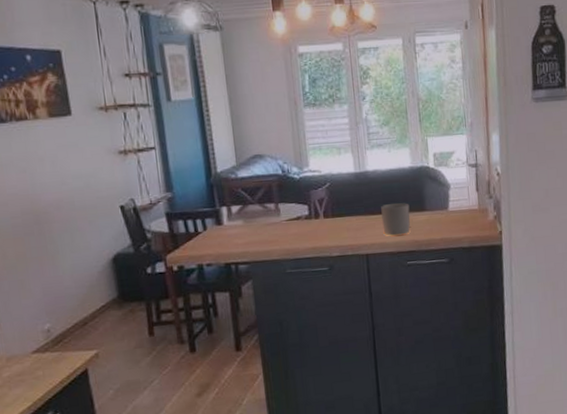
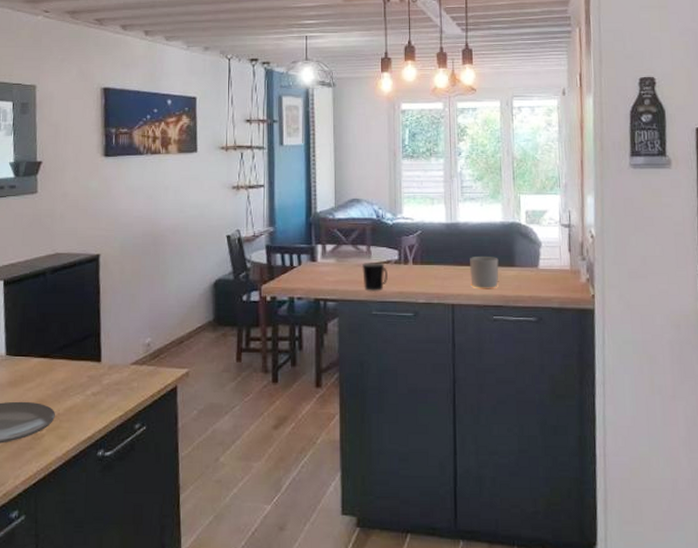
mug: none [271,218,300,251] -> present [361,262,388,293]

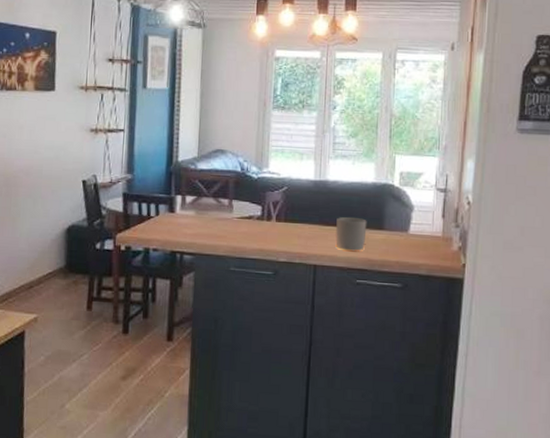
mug: present [361,262,388,293] -> none [221,217,249,249]

